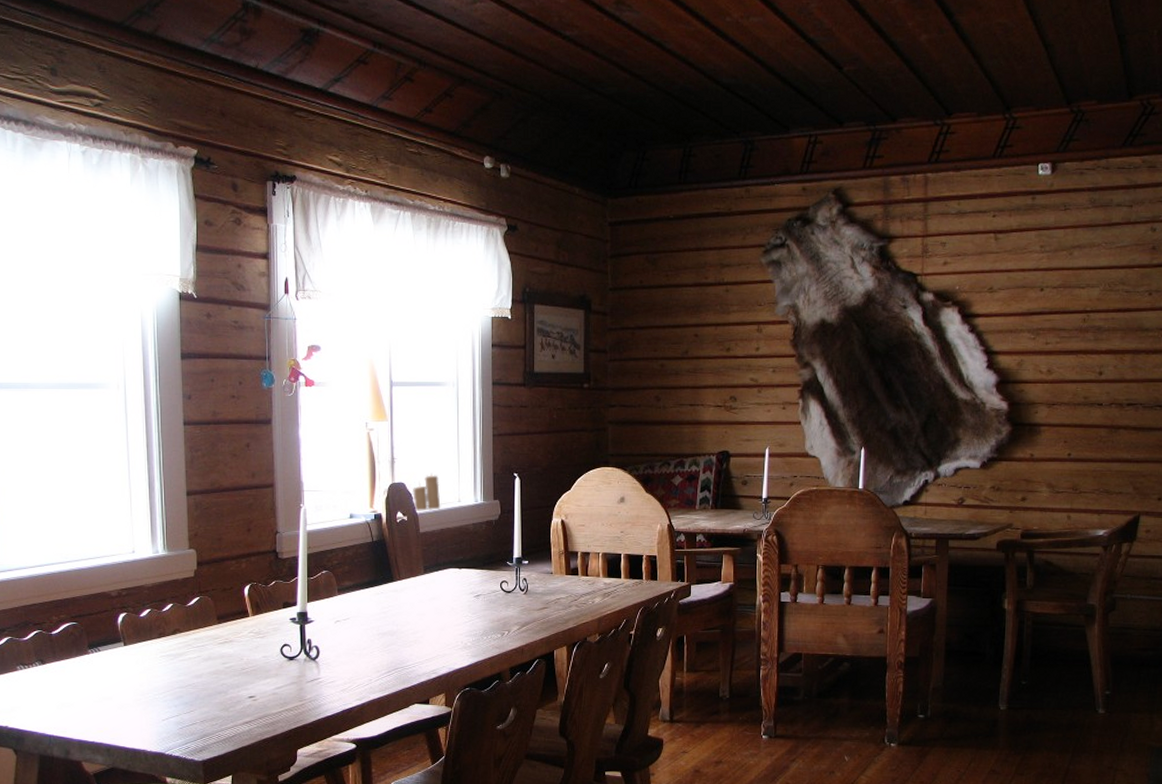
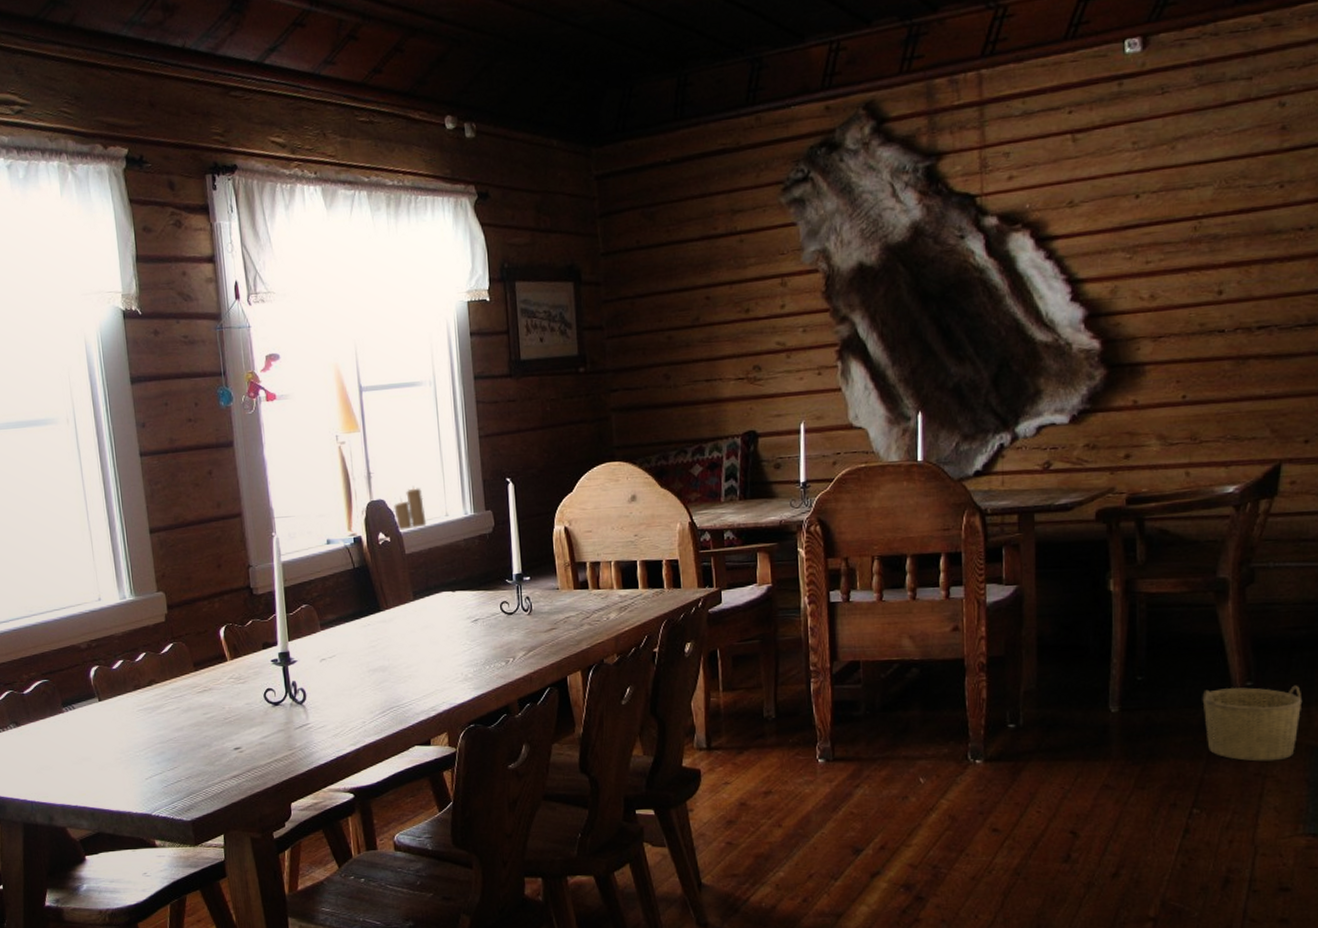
basket: none [1071,695,1147,757] -> present [1202,685,1303,762]

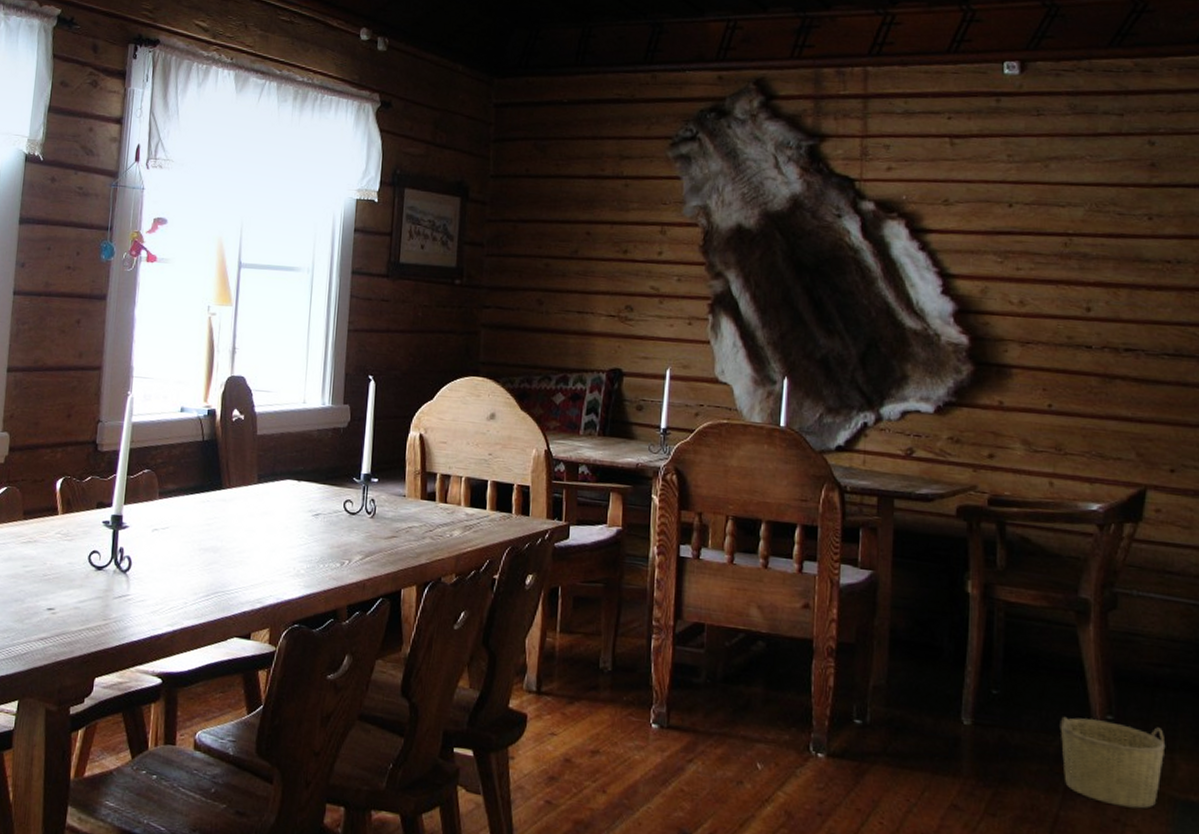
candle: present [394,484,427,530] -> none [252,366,284,411]

